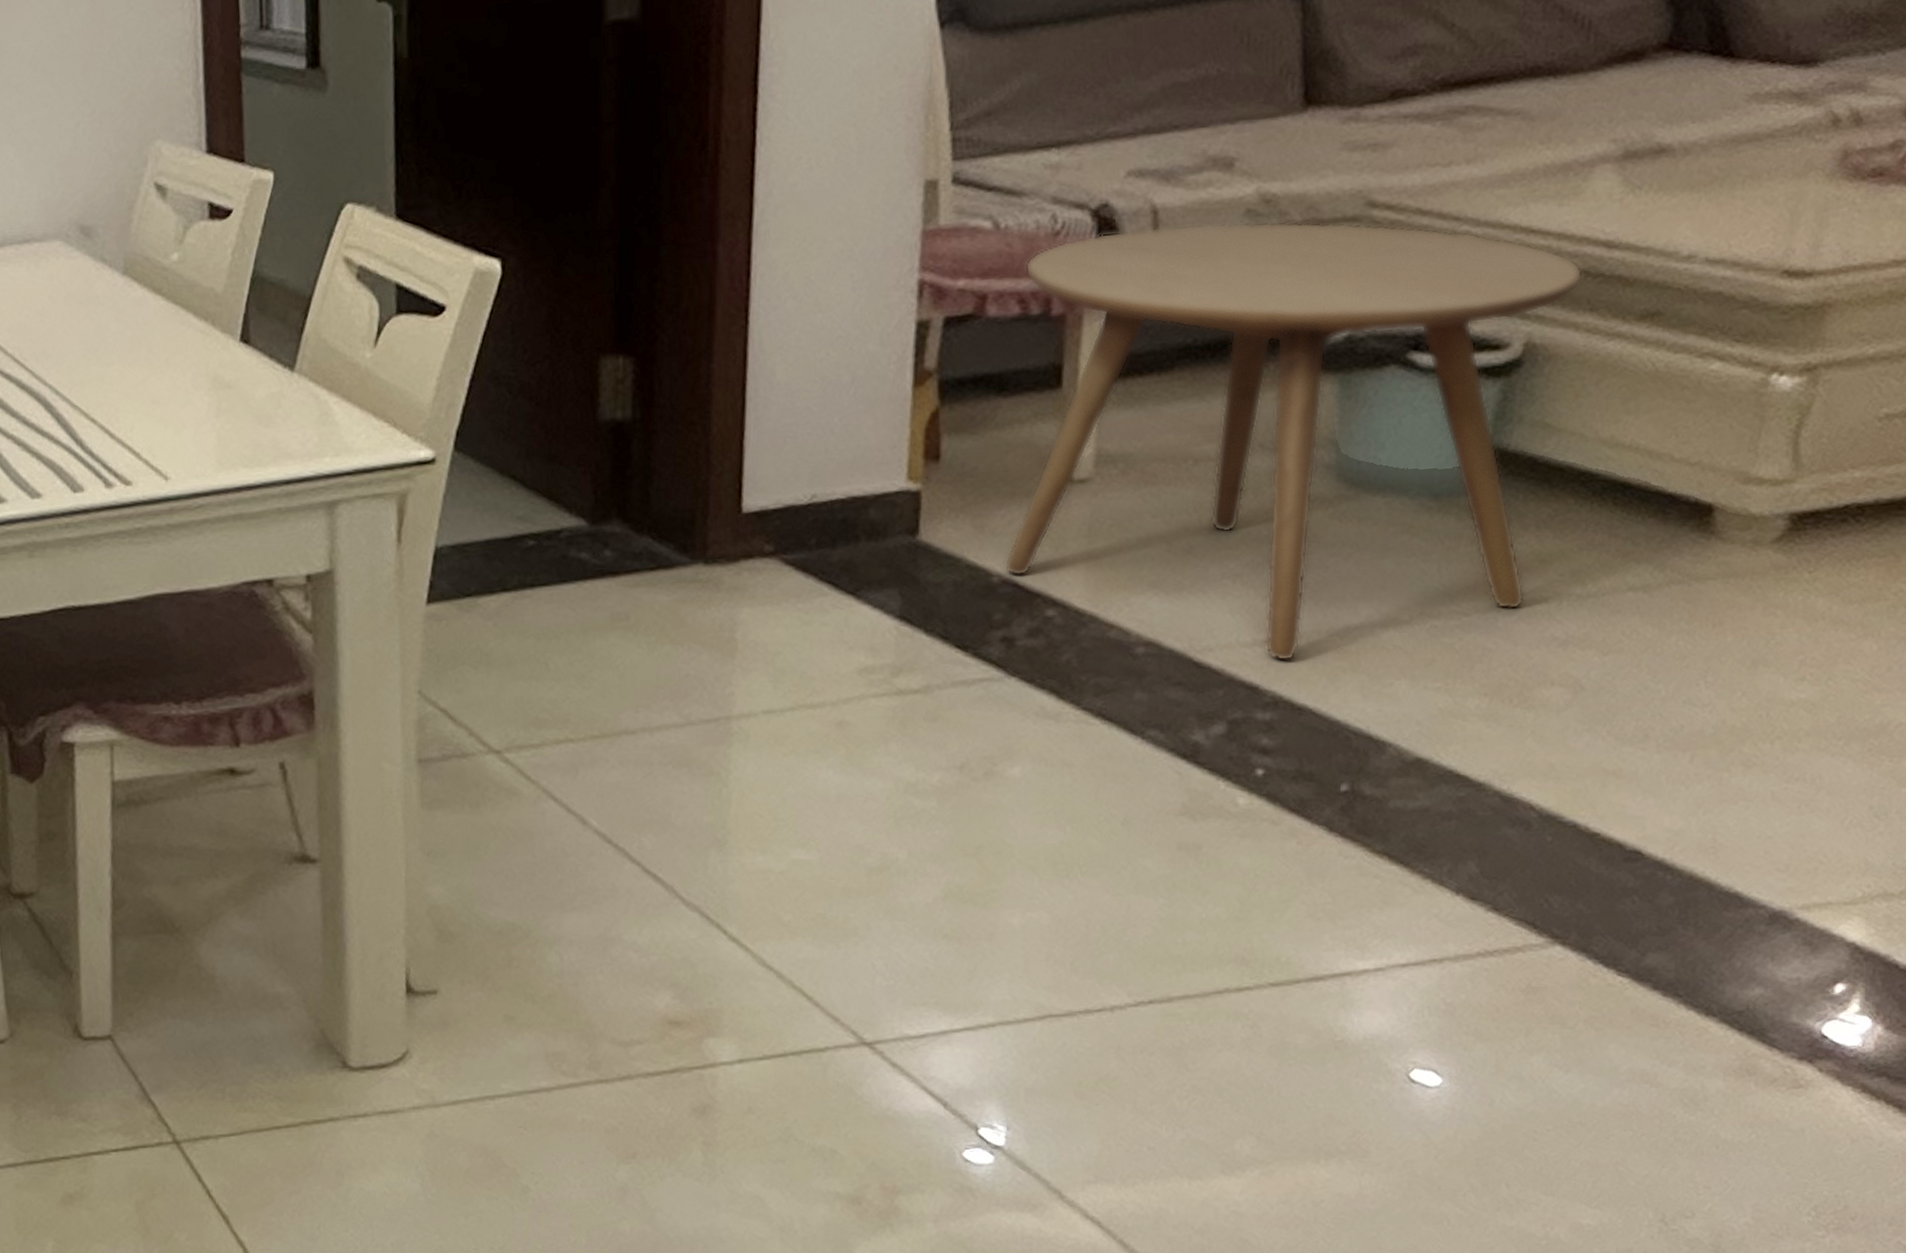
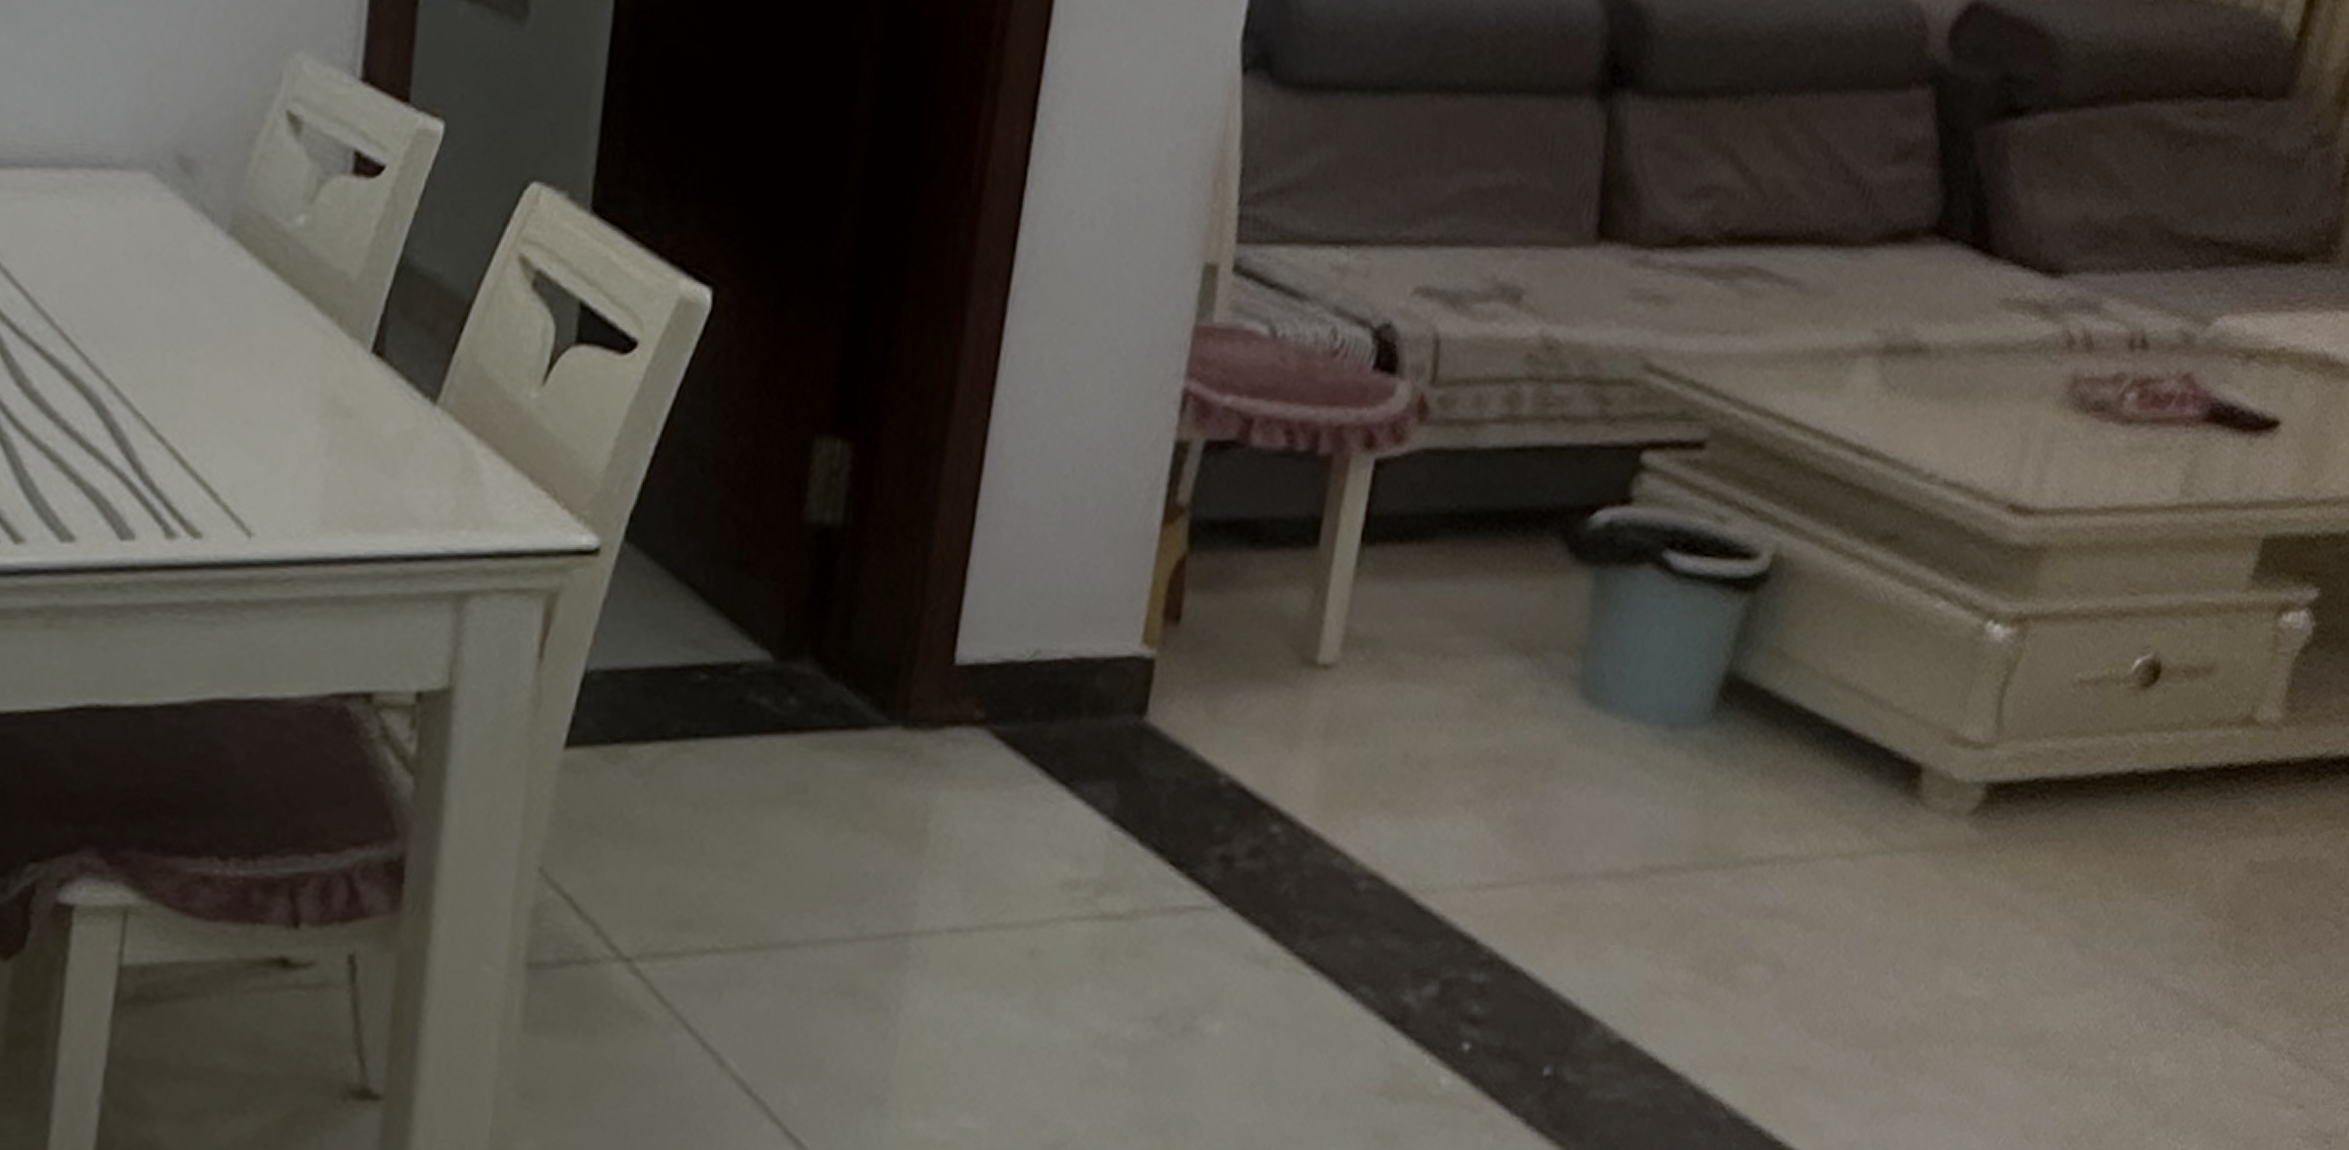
side table: present [1004,221,1583,662] -> none [1232,360,1835,912]

